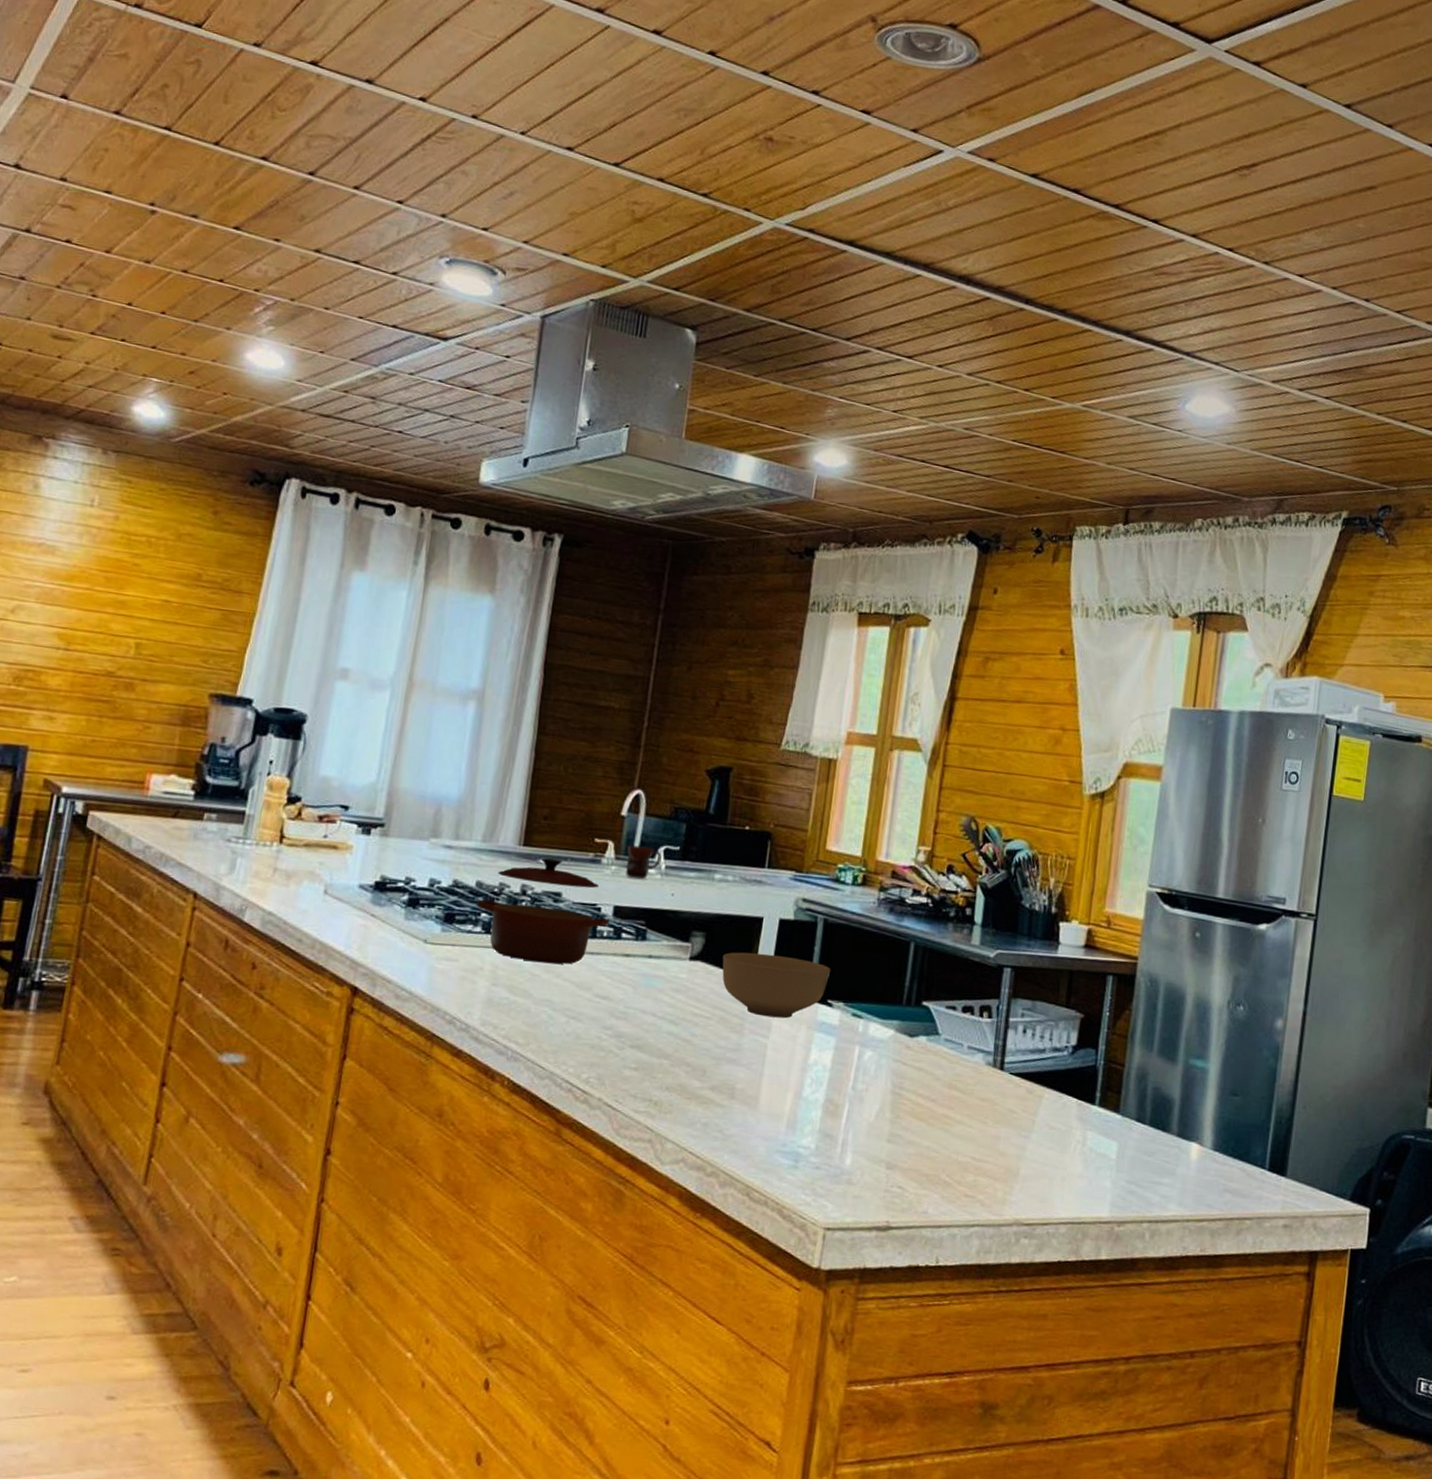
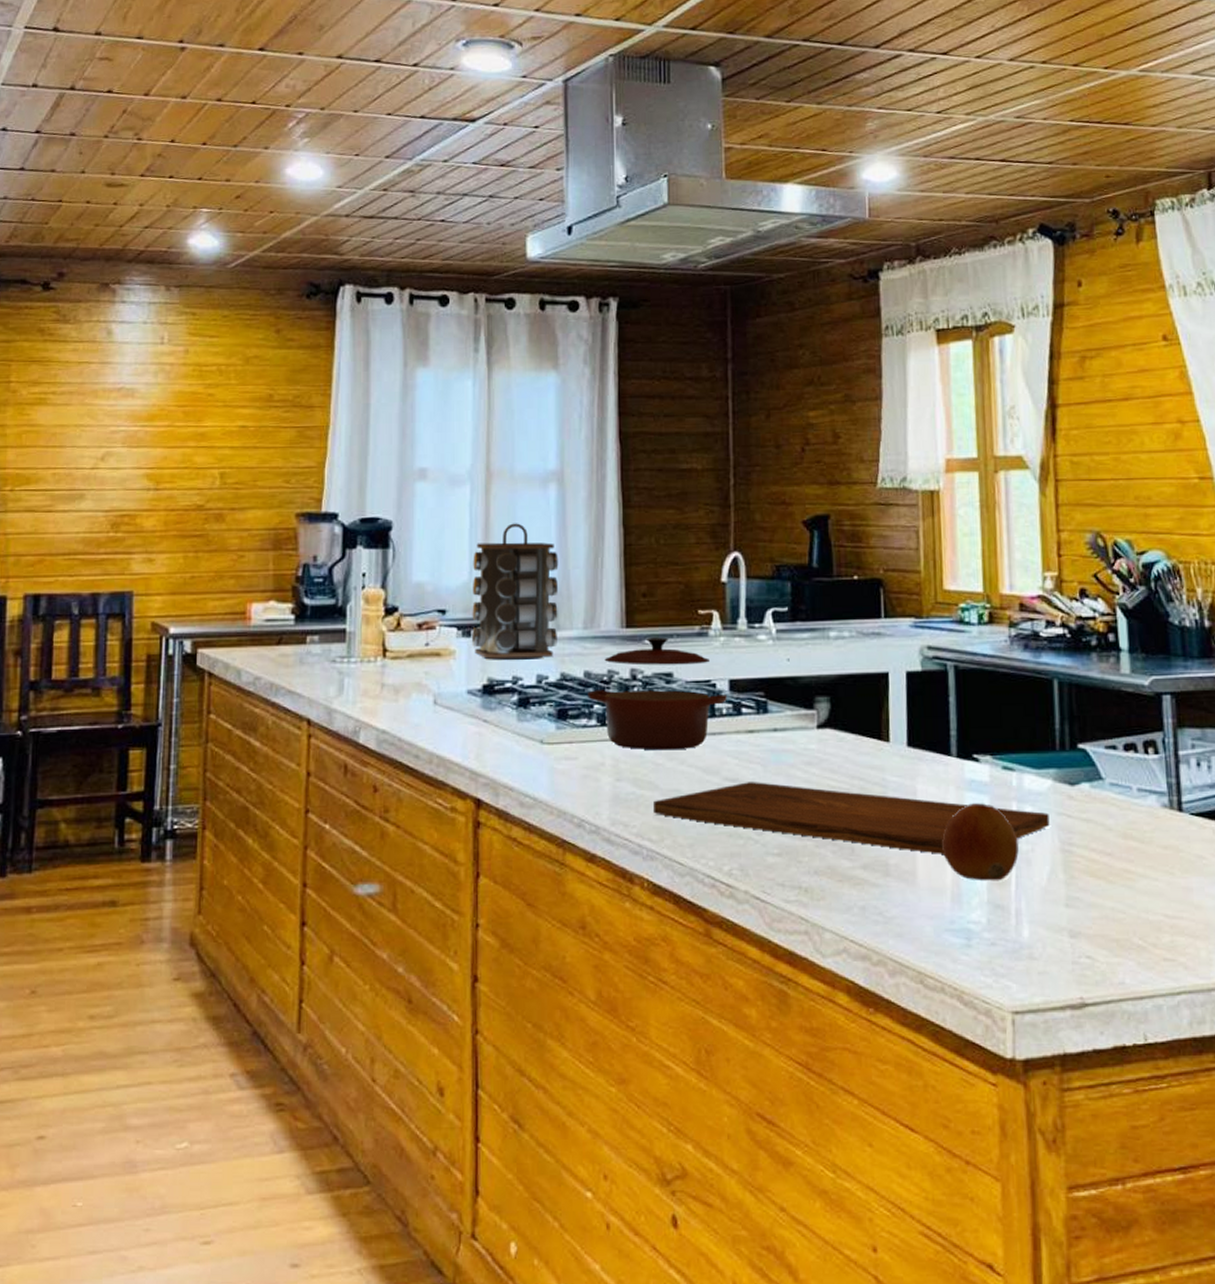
spice rack: none [369,733,468,865] -> present [471,523,559,661]
cutting board: none [523,1000,887,1085] -> present [652,782,1050,854]
mug: present [625,845,662,880] -> none [732,612,771,648]
bowl: present [722,952,831,1019] -> none [852,711,971,781]
fruit: none [786,1042,855,1114] -> present [942,803,1019,881]

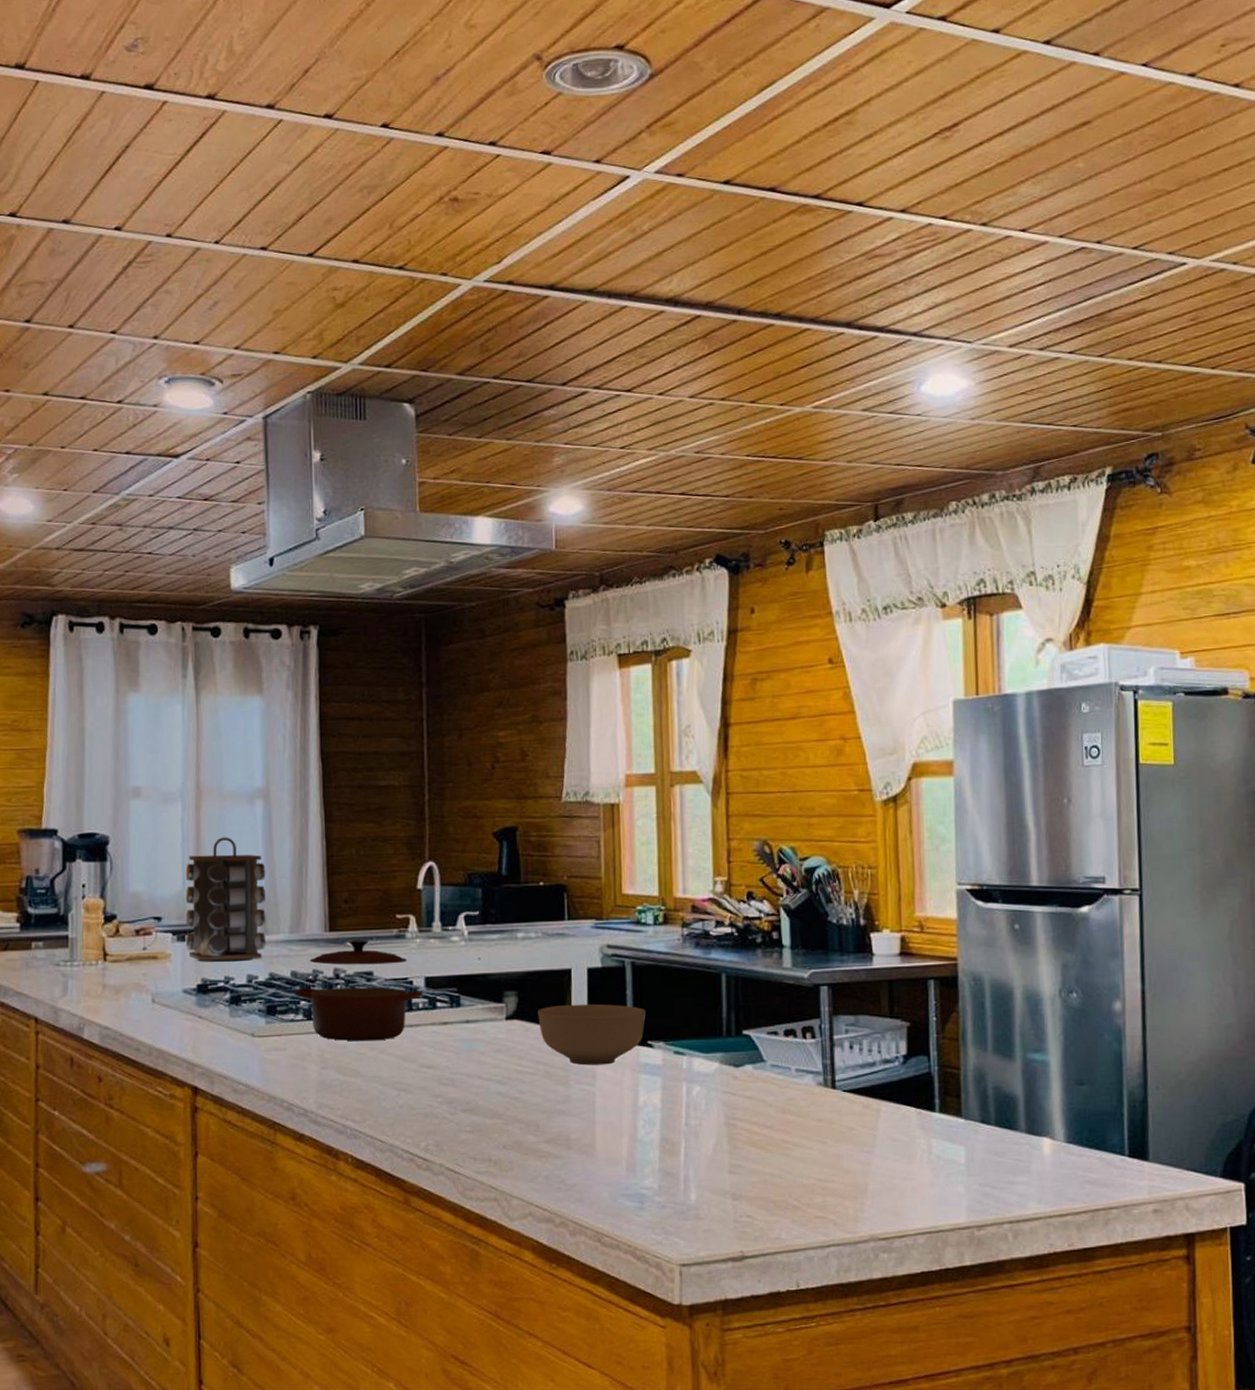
cutting board: present [652,782,1050,854] -> none [355,1068,716,1129]
bowl: none [852,711,971,781] -> present [538,1004,646,1066]
fruit: present [942,803,1019,881] -> none [619,1084,688,1152]

